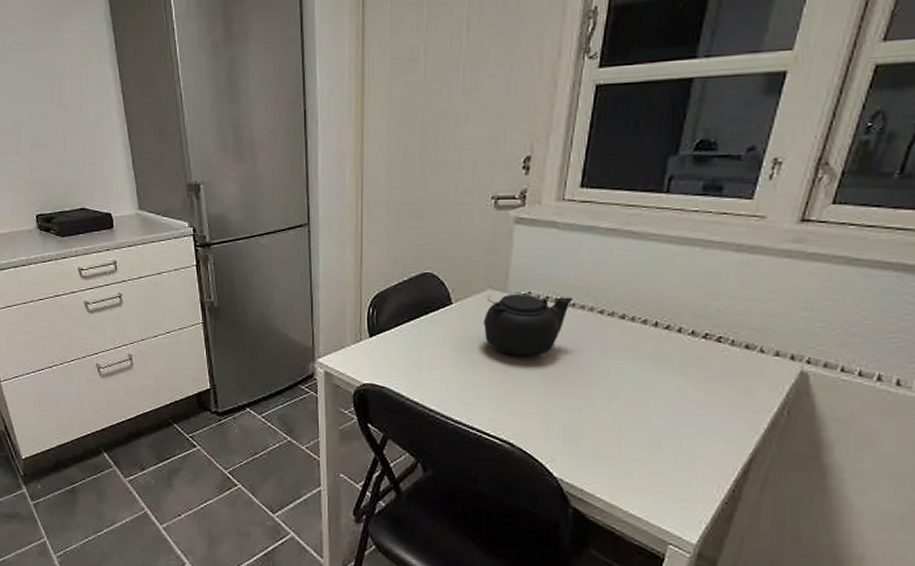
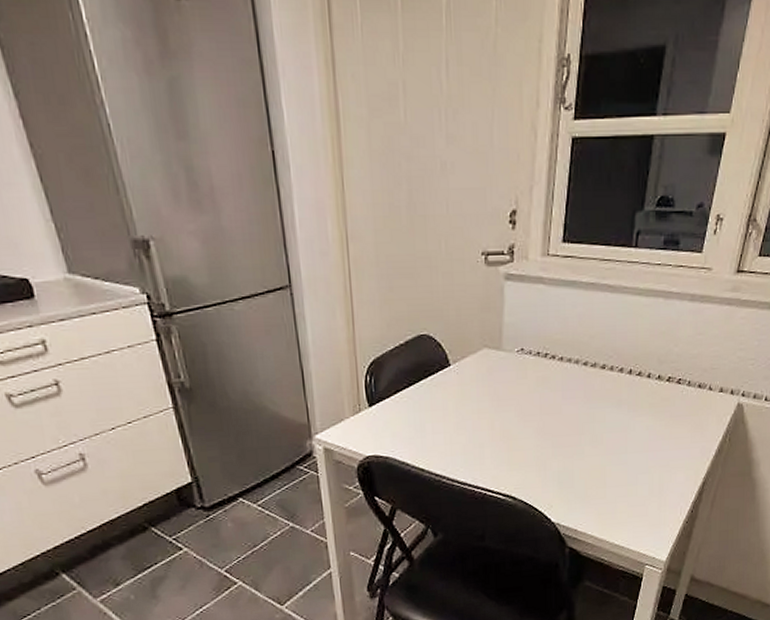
teapot: present [484,292,573,359] -> none [482,349,561,415]

